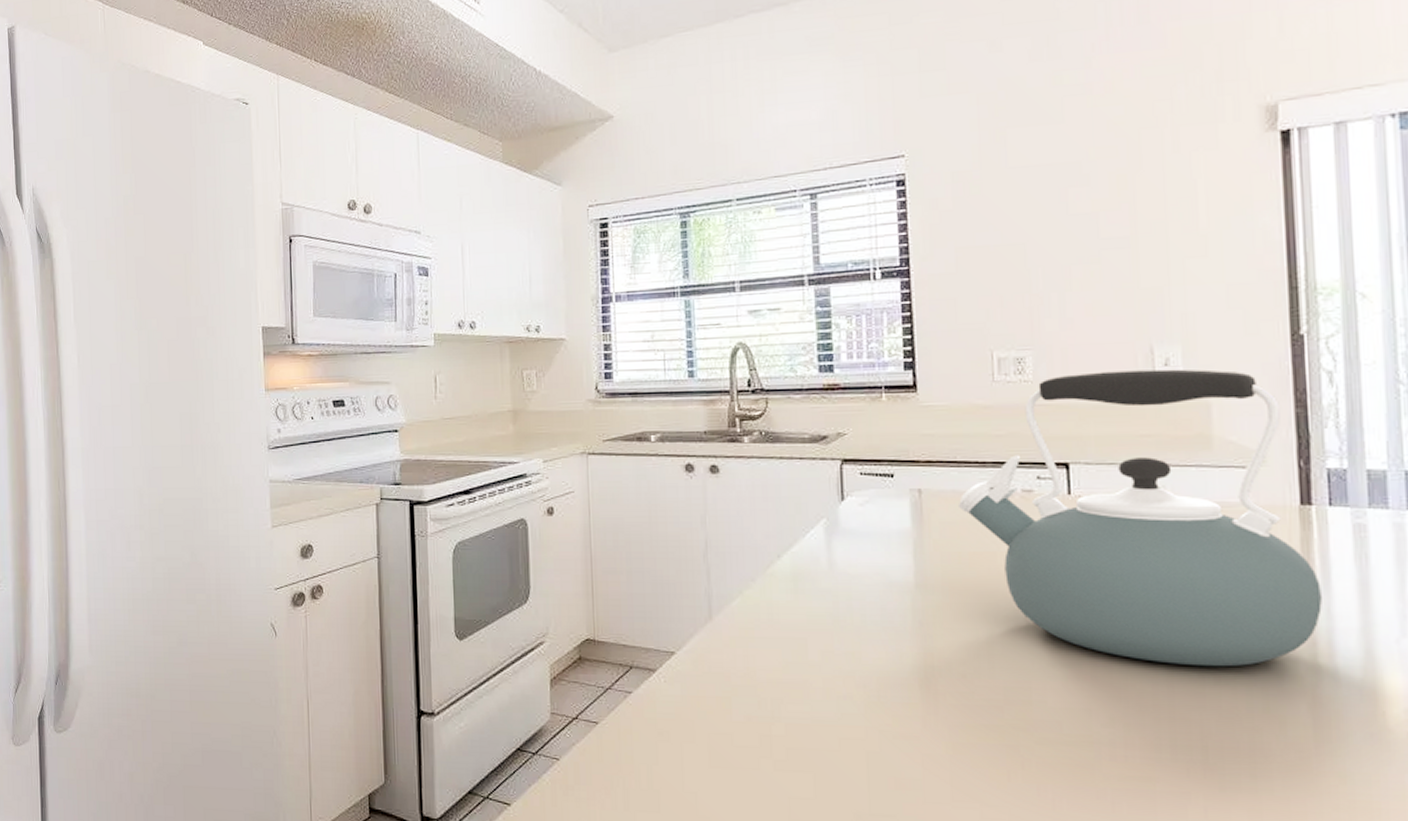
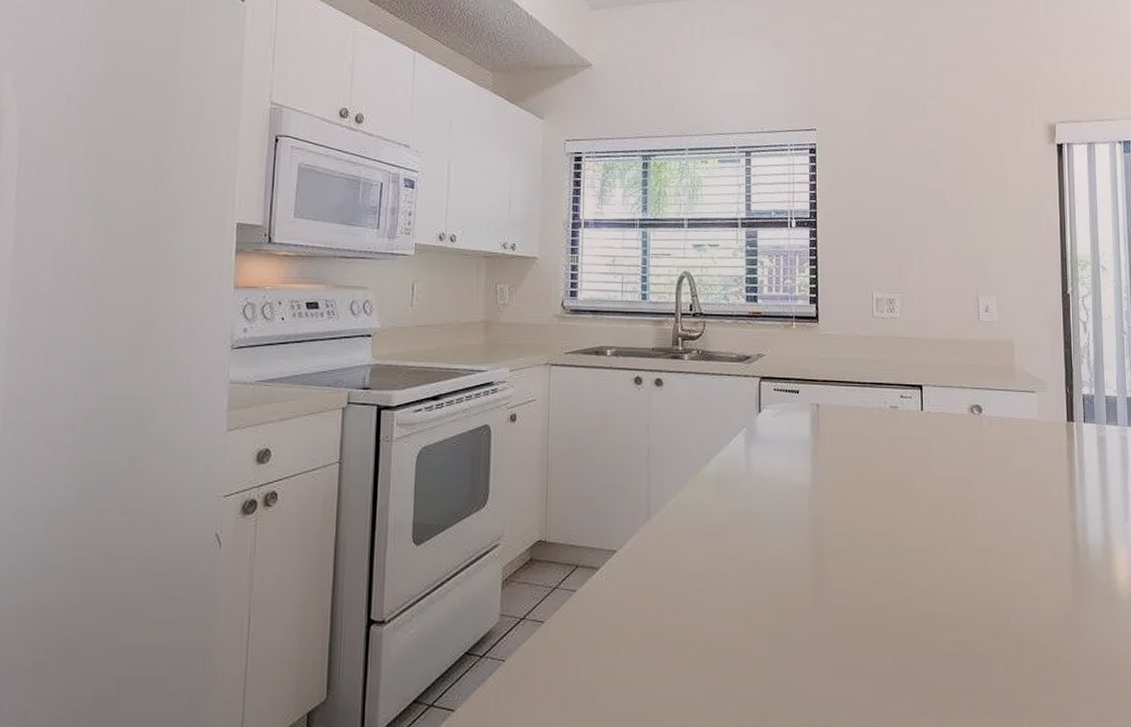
kettle: present [959,369,1322,667] -> none [846,313,1079,549]

